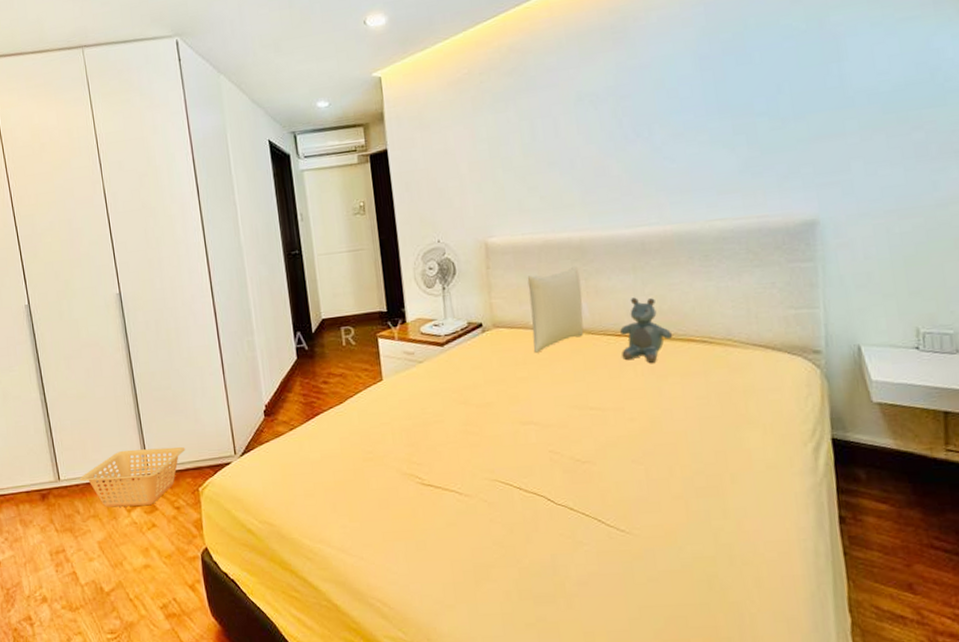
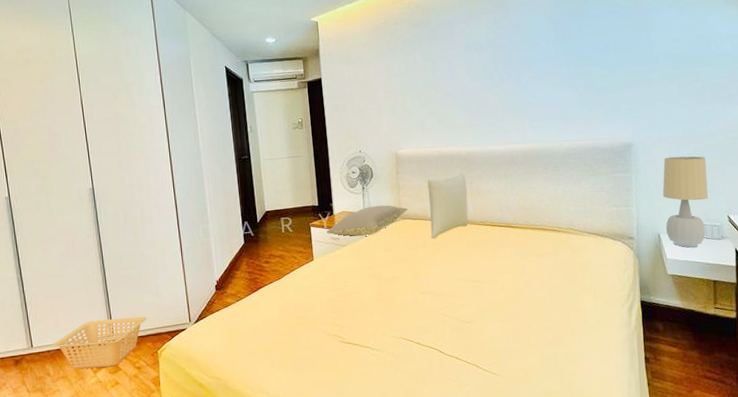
pillow: none [398,309,502,351] -> present [327,205,408,237]
stuffed animal: present [619,297,673,363] -> none [494,197,533,246]
table lamp: none [864,236,936,365] -> present [662,156,709,248]

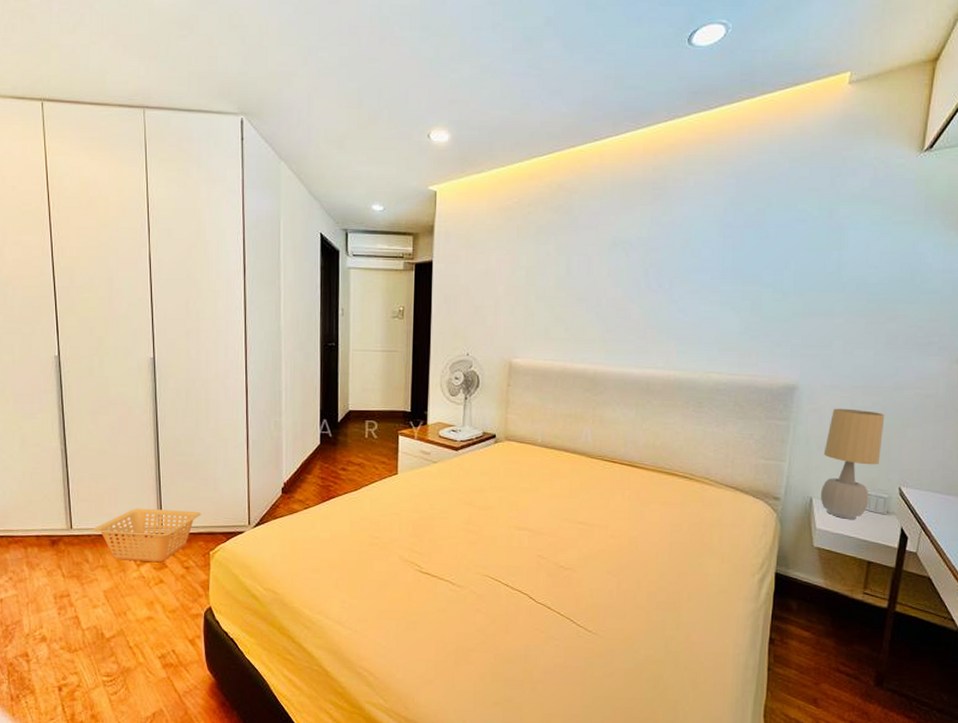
pillow: present [327,205,408,237] -> none [417,421,515,454]
pillow: present [427,173,469,239] -> none [539,395,589,468]

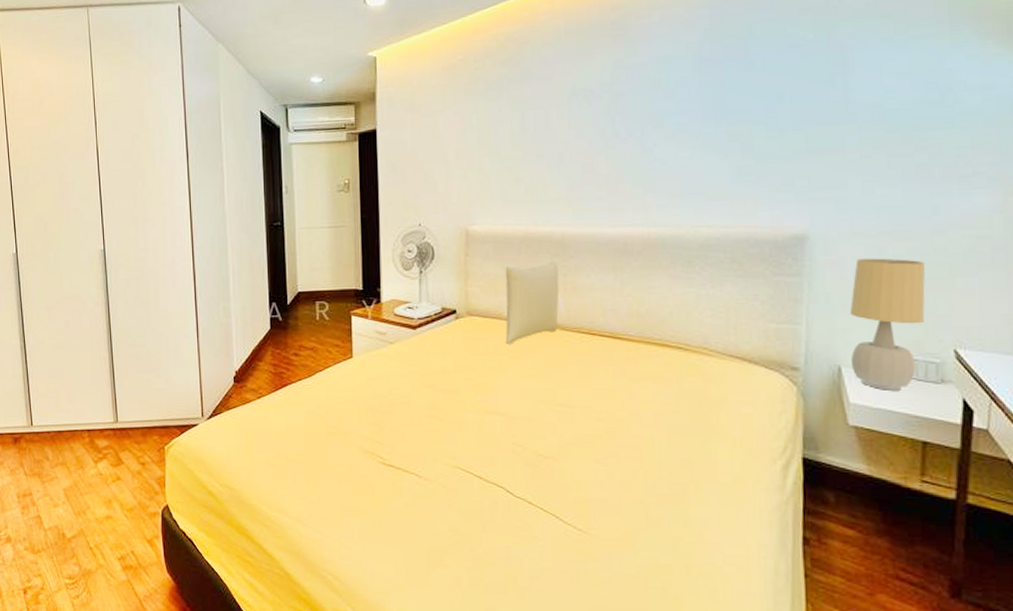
laundry basket: present [92,508,201,563] -> none [51,402,155,459]
pillow: none [539,395,589,468] -> present [505,261,559,344]

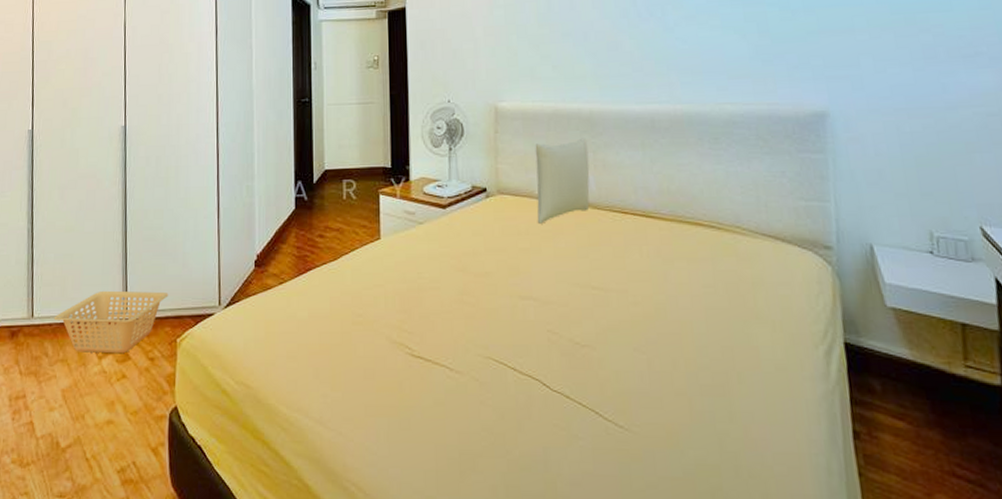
laundry basket: none [51,402,155,459] -> present [54,290,169,354]
table lamp: present [849,258,925,390] -> none [875,135,948,269]

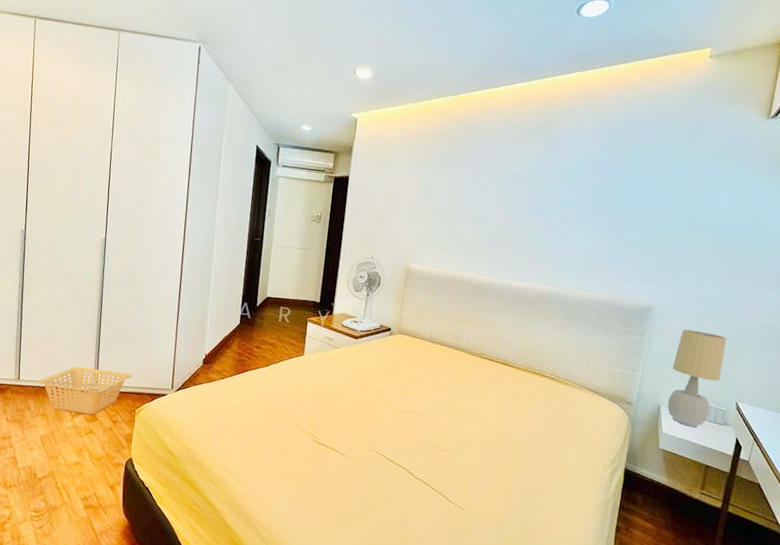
pillow: present [535,138,590,224] -> none [426,300,473,360]
table lamp: none [875,135,948,269] -> present [667,329,726,427]

